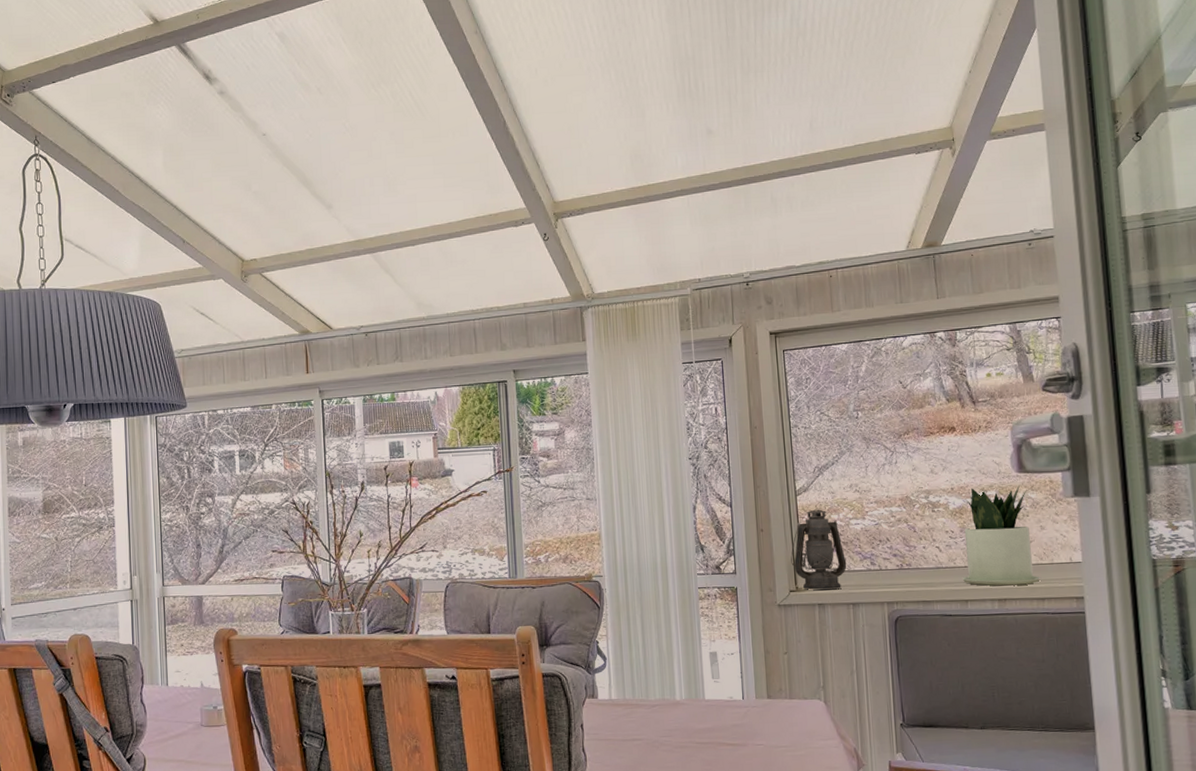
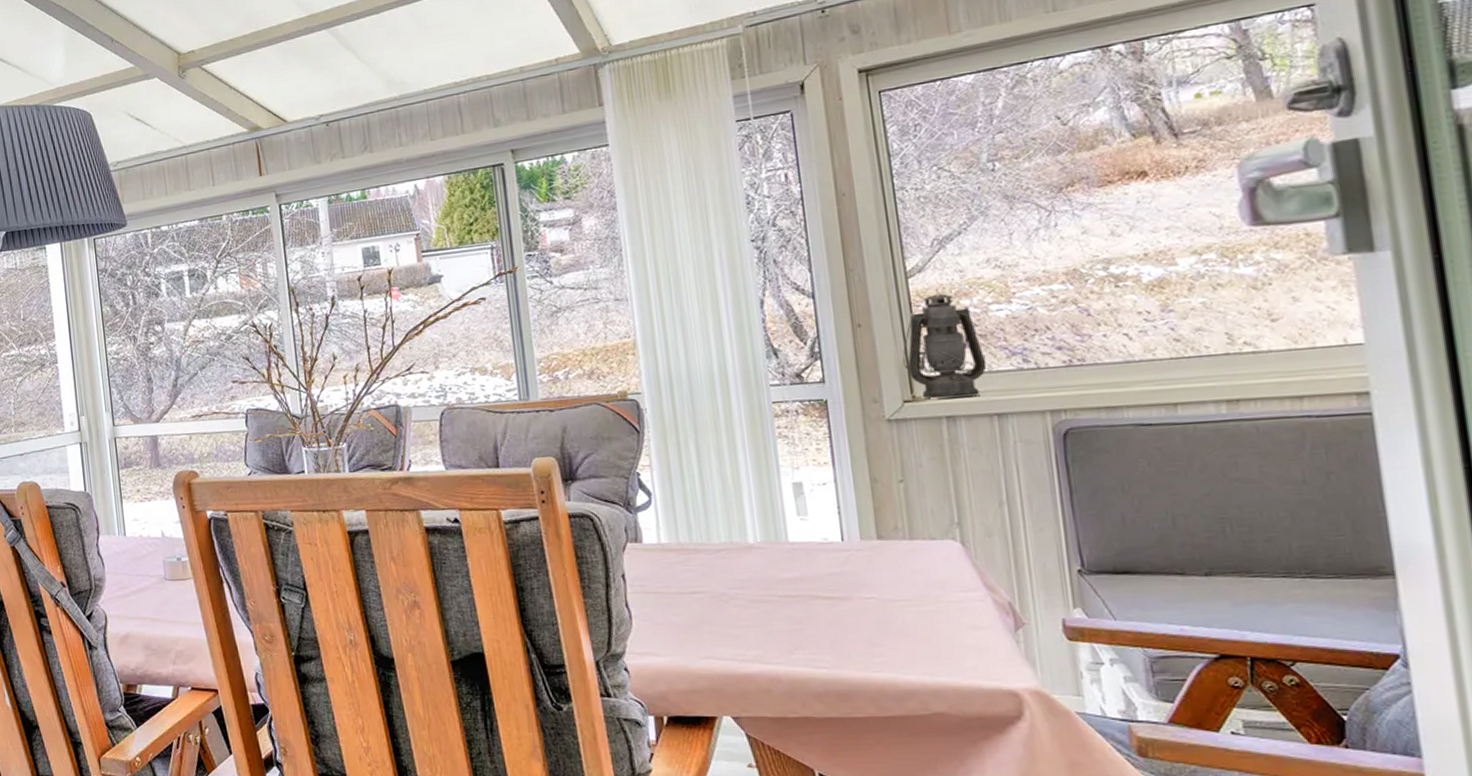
planter: present [962,484,1042,586] -> none [1166,242,1297,383]

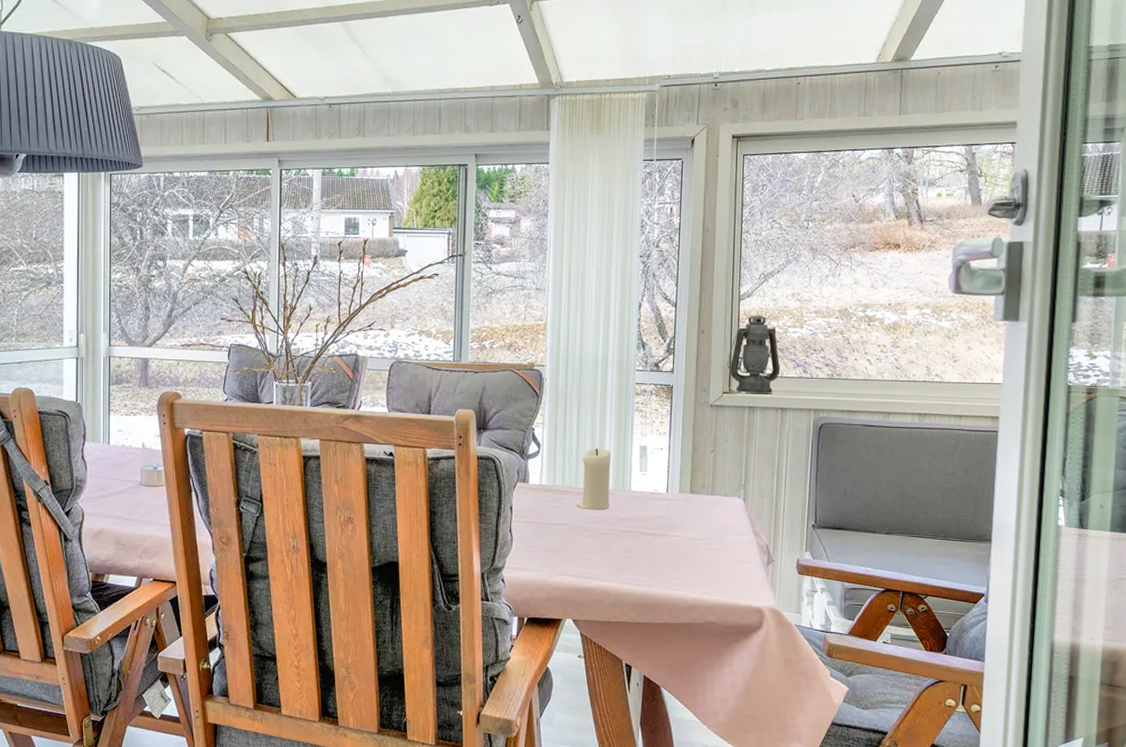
candle: none [711,491,761,572] -> present [576,449,611,510]

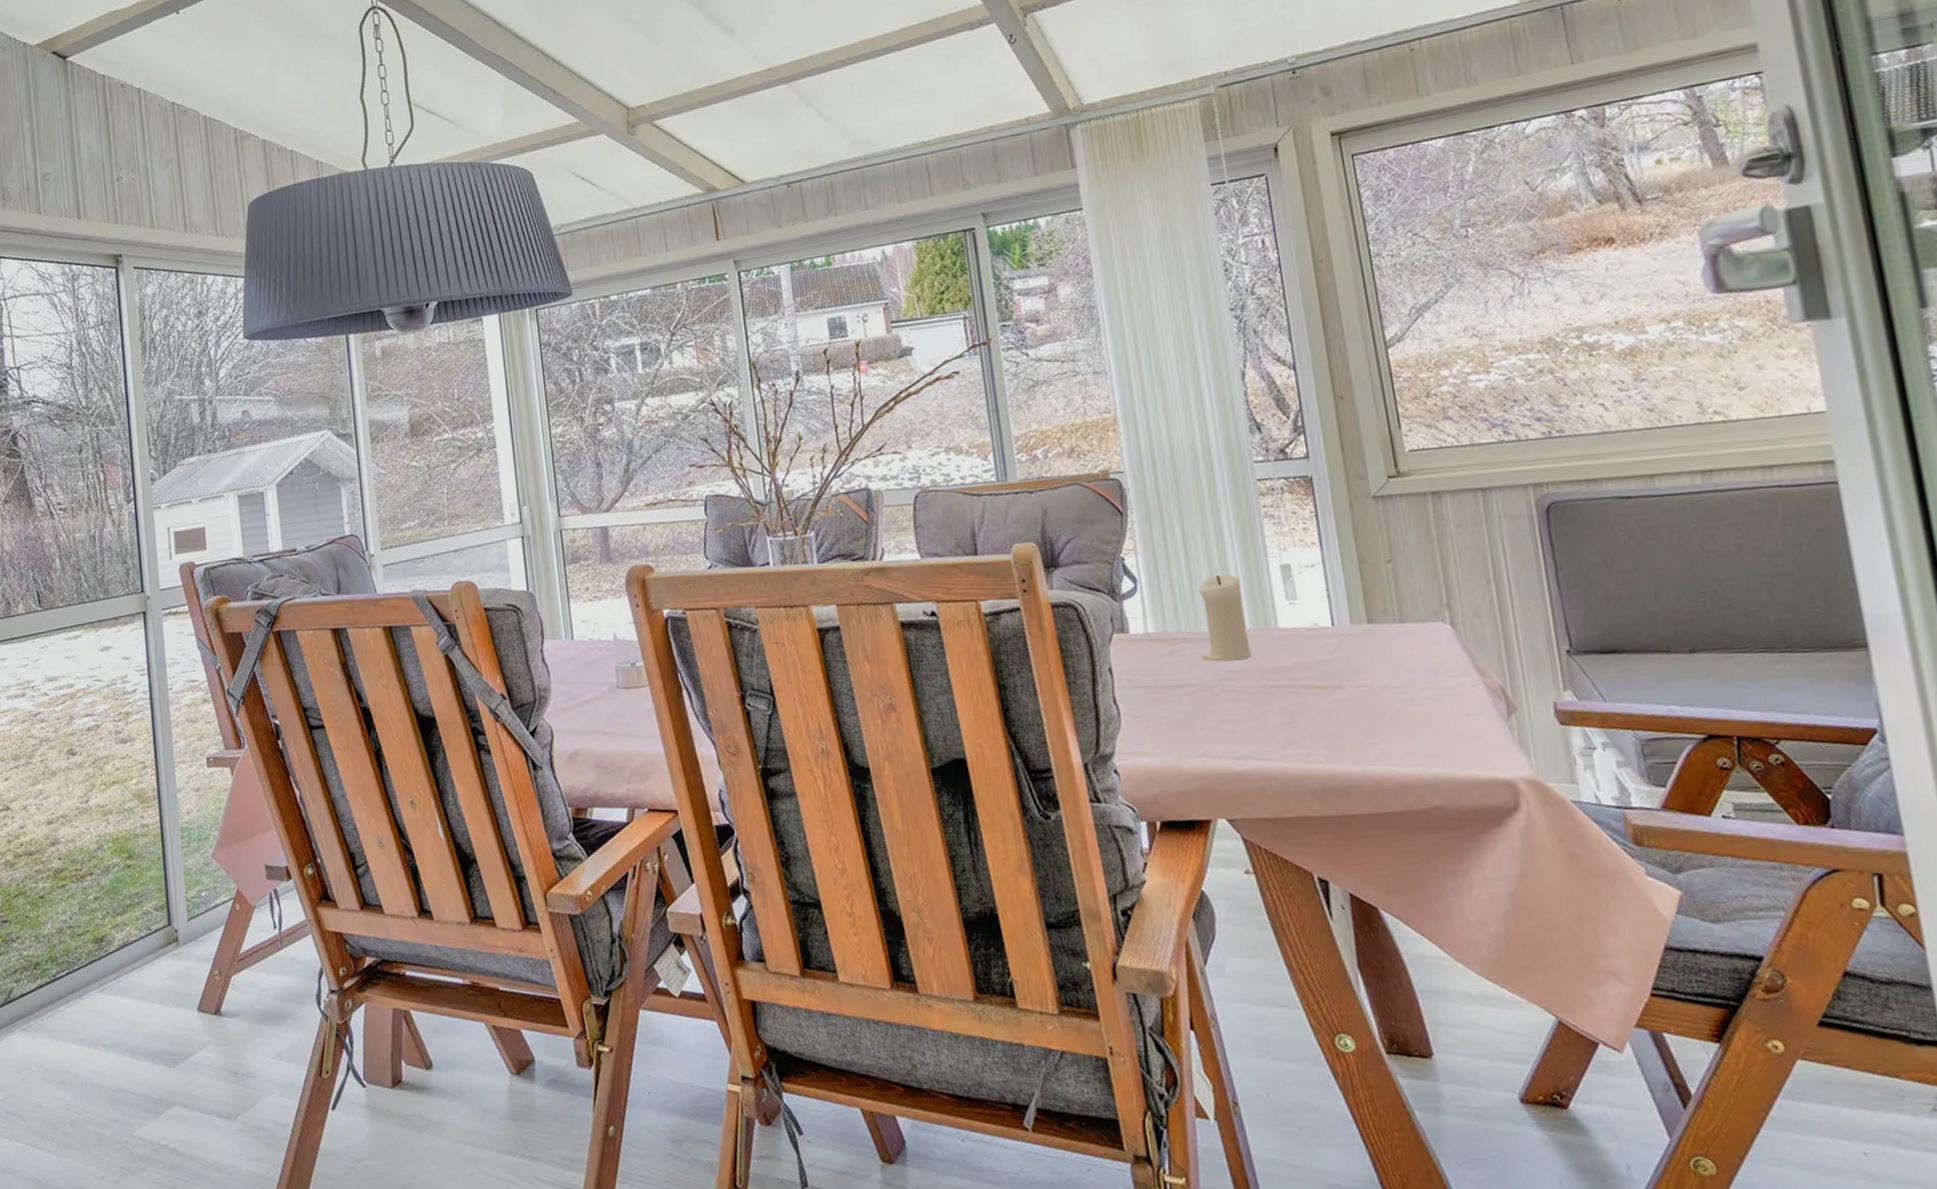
lantern: present [727,315,780,394] -> none [1385,364,1469,474]

